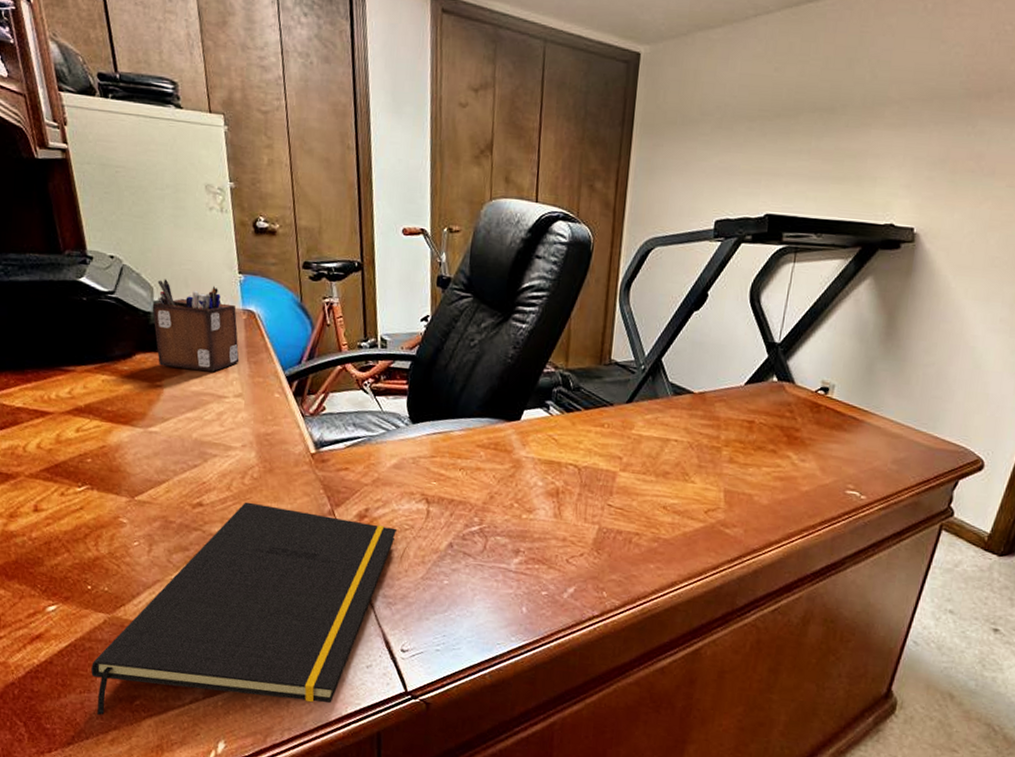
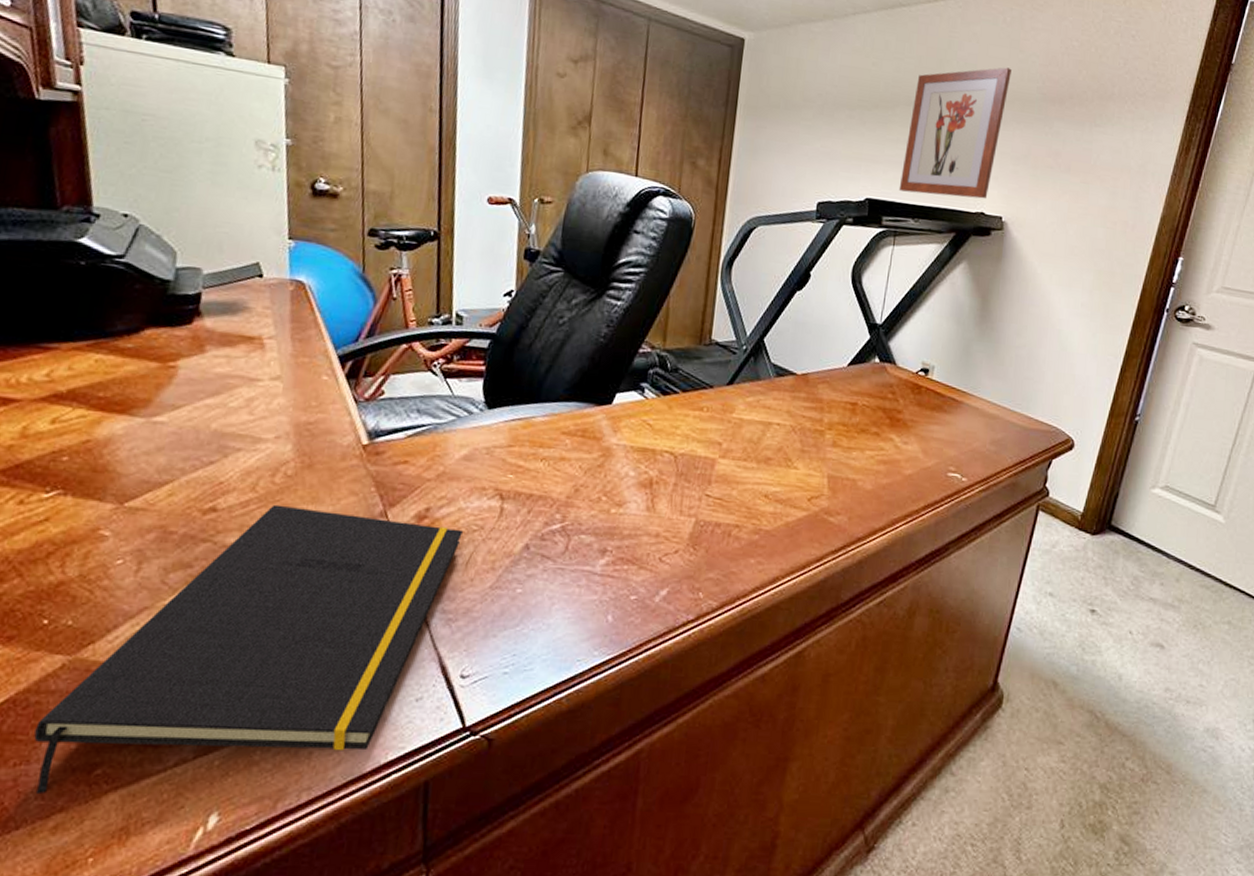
desk organizer: present [152,279,240,371] -> none [173,242,282,350]
wall art: none [800,62,931,210] -> present [898,67,1011,199]

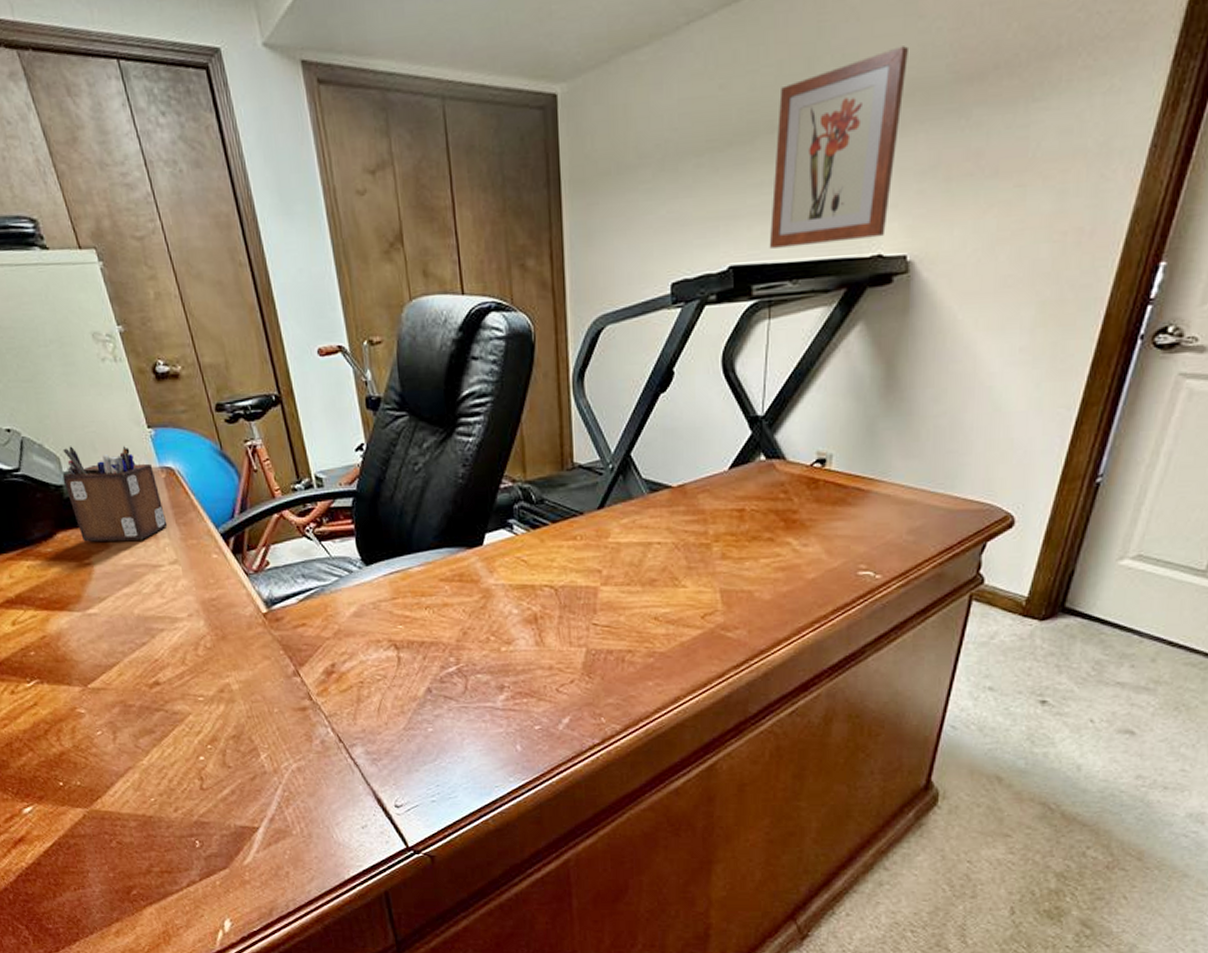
notepad: present [34,504,464,795] -> none [80,674,370,910]
desk organizer: none [173,242,282,350] -> present [62,446,168,542]

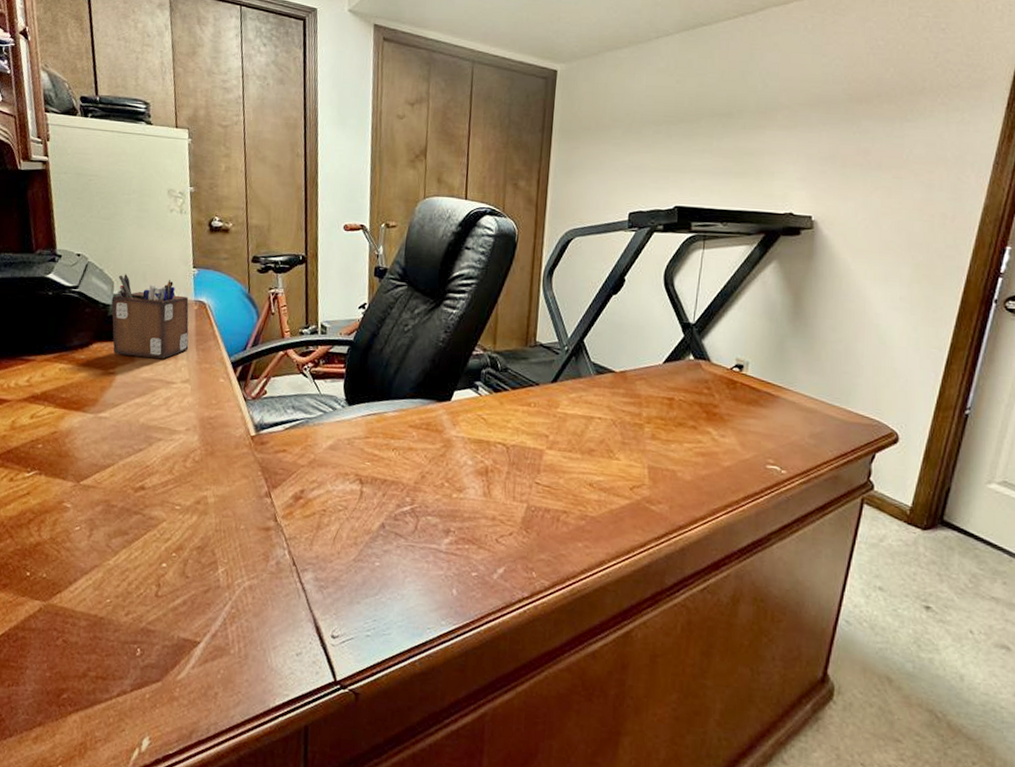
wall art: present [769,46,908,248] -> none [706,72,815,200]

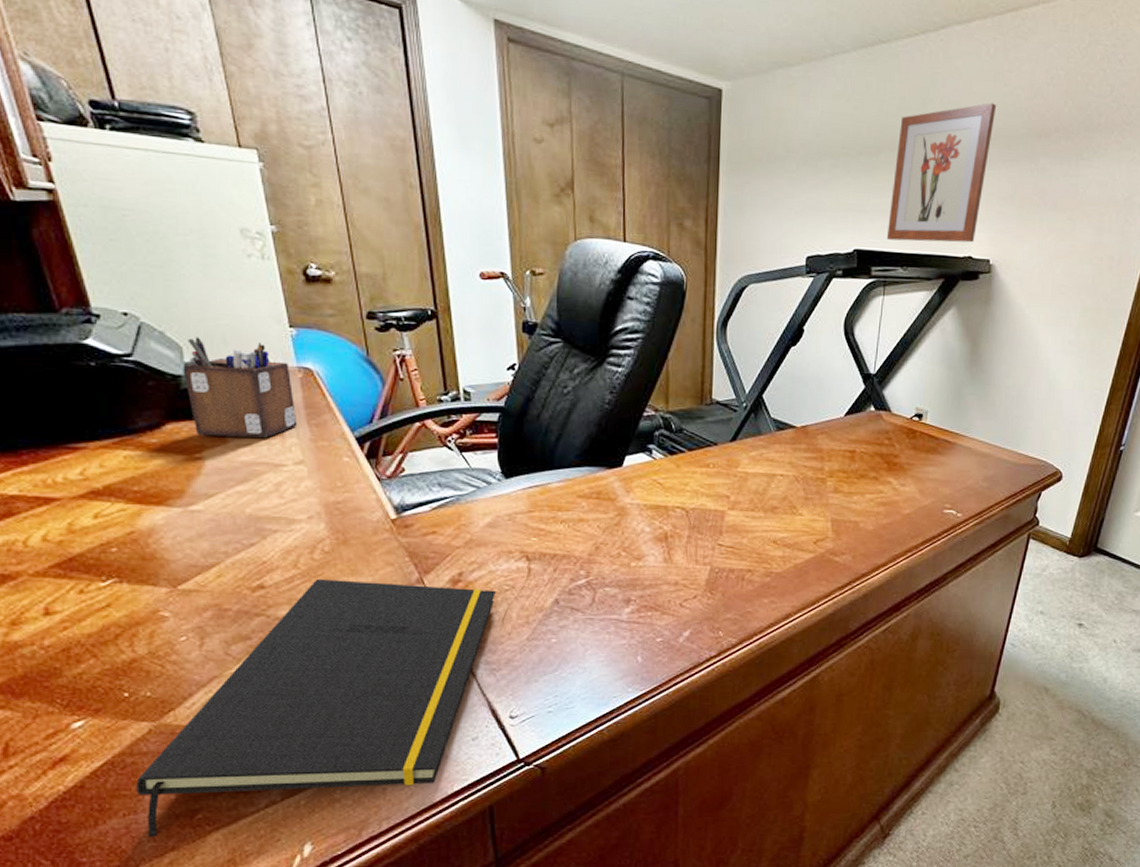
notepad: none [21,485,332,711] -> present [136,578,497,838]
wall art: none [706,72,815,200] -> present [886,103,996,243]

